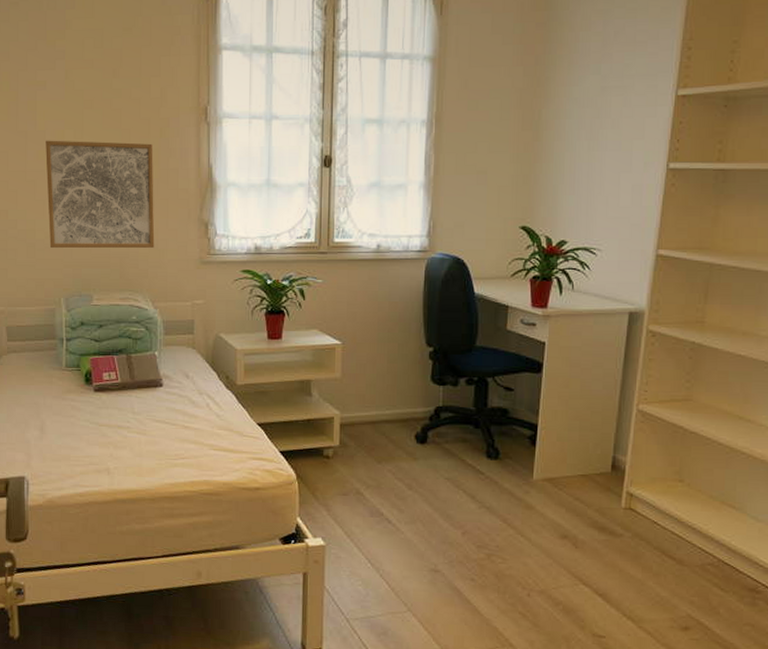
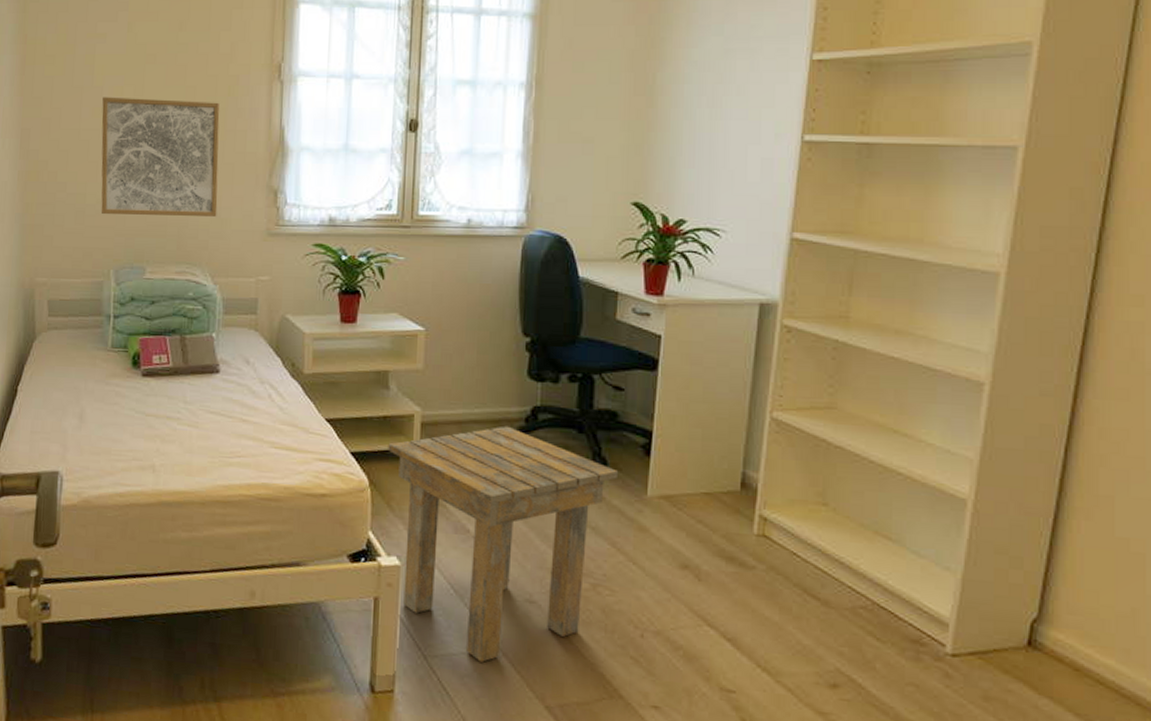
side table: none [312,424,509,622] -> present [388,425,619,662]

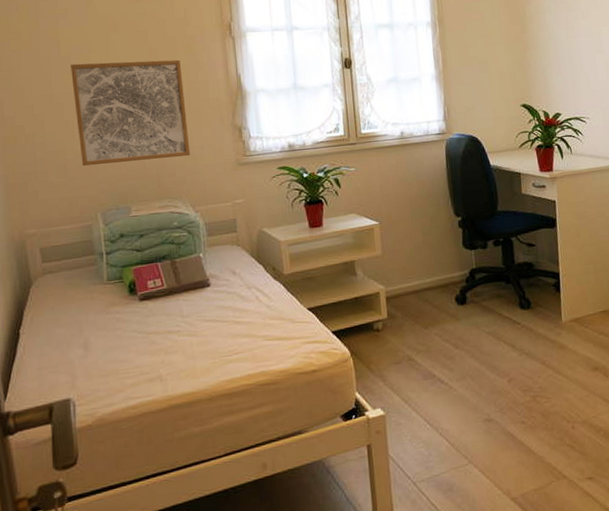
side table: present [388,425,619,662] -> none [362,288,540,477]

